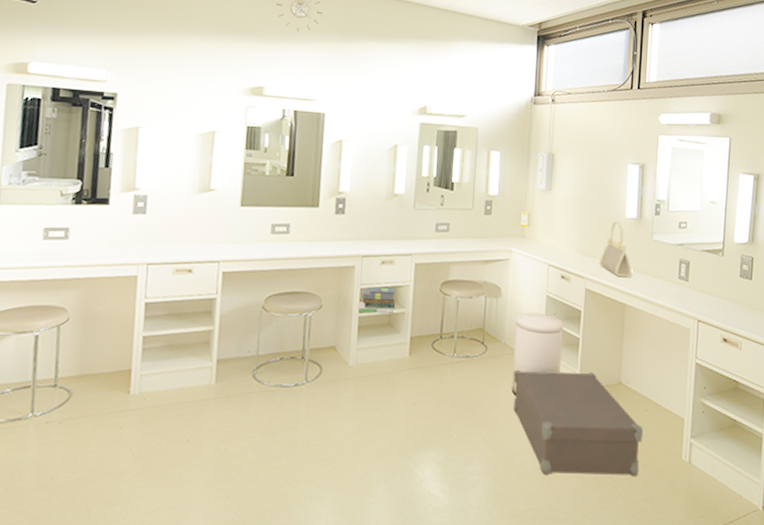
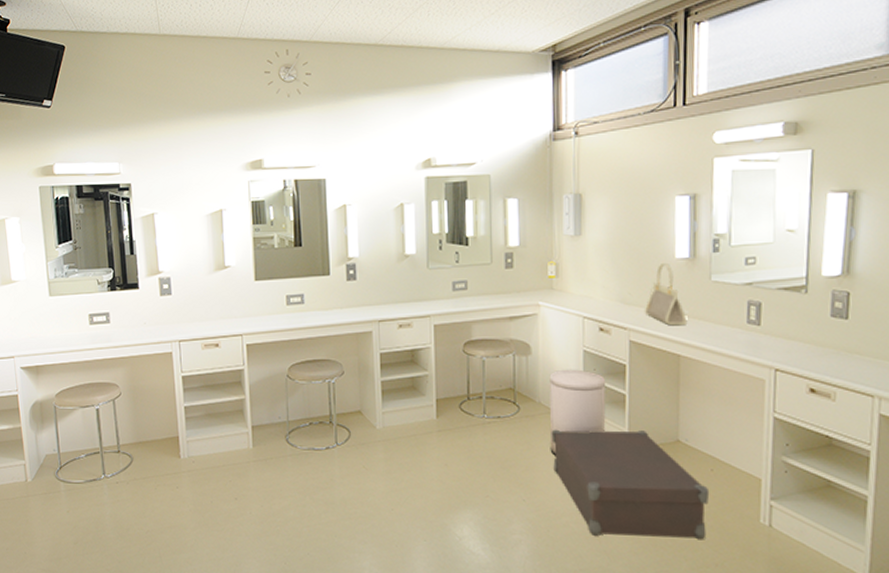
books: present [358,286,395,314] -> none [379,350,416,378]

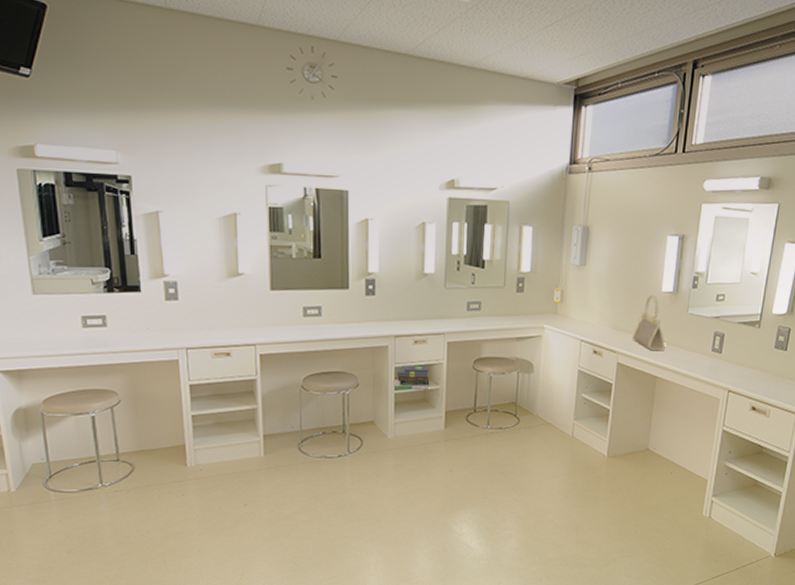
books: none [379,350,416,378] -> present [393,365,429,391]
pedal bin: present [549,369,606,456] -> none [543,386,594,462]
suitcase: present [551,429,710,540] -> none [544,439,668,530]

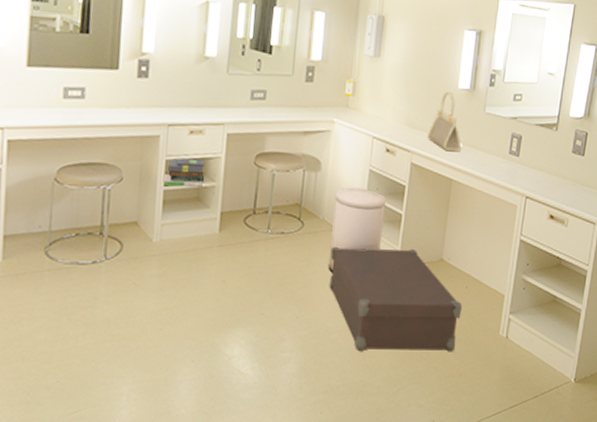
pedal bin: none [543,386,594,462] -> present [328,187,386,273]
suitcase: none [544,439,668,530] -> present [329,246,463,352]

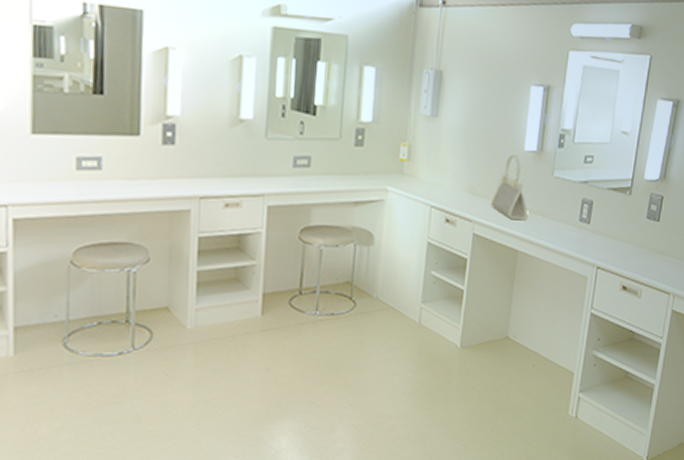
books: present [163,158,205,187] -> none [196,234,243,267]
pedal bin: present [328,187,386,273] -> none [383,262,446,356]
suitcase: present [329,246,463,352] -> none [385,326,530,438]

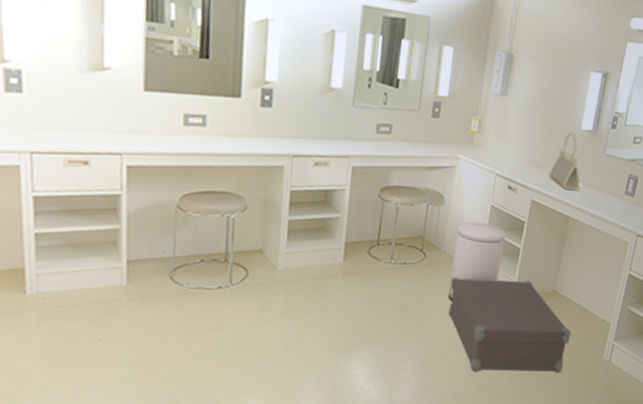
pedal bin: none [383,262,446,356] -> present [448,221,506,301]
suitcase: none [385,326,530,438] -> present [448,276,572,373]

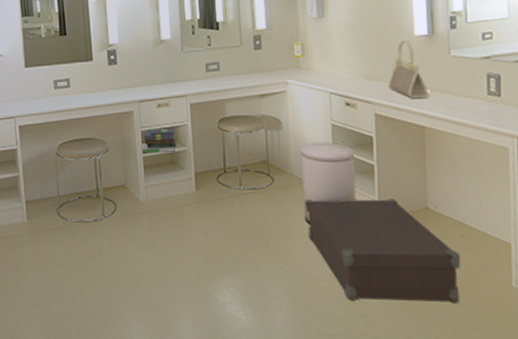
books: none [287,189,330,218] -> present [141,128,176,154]

